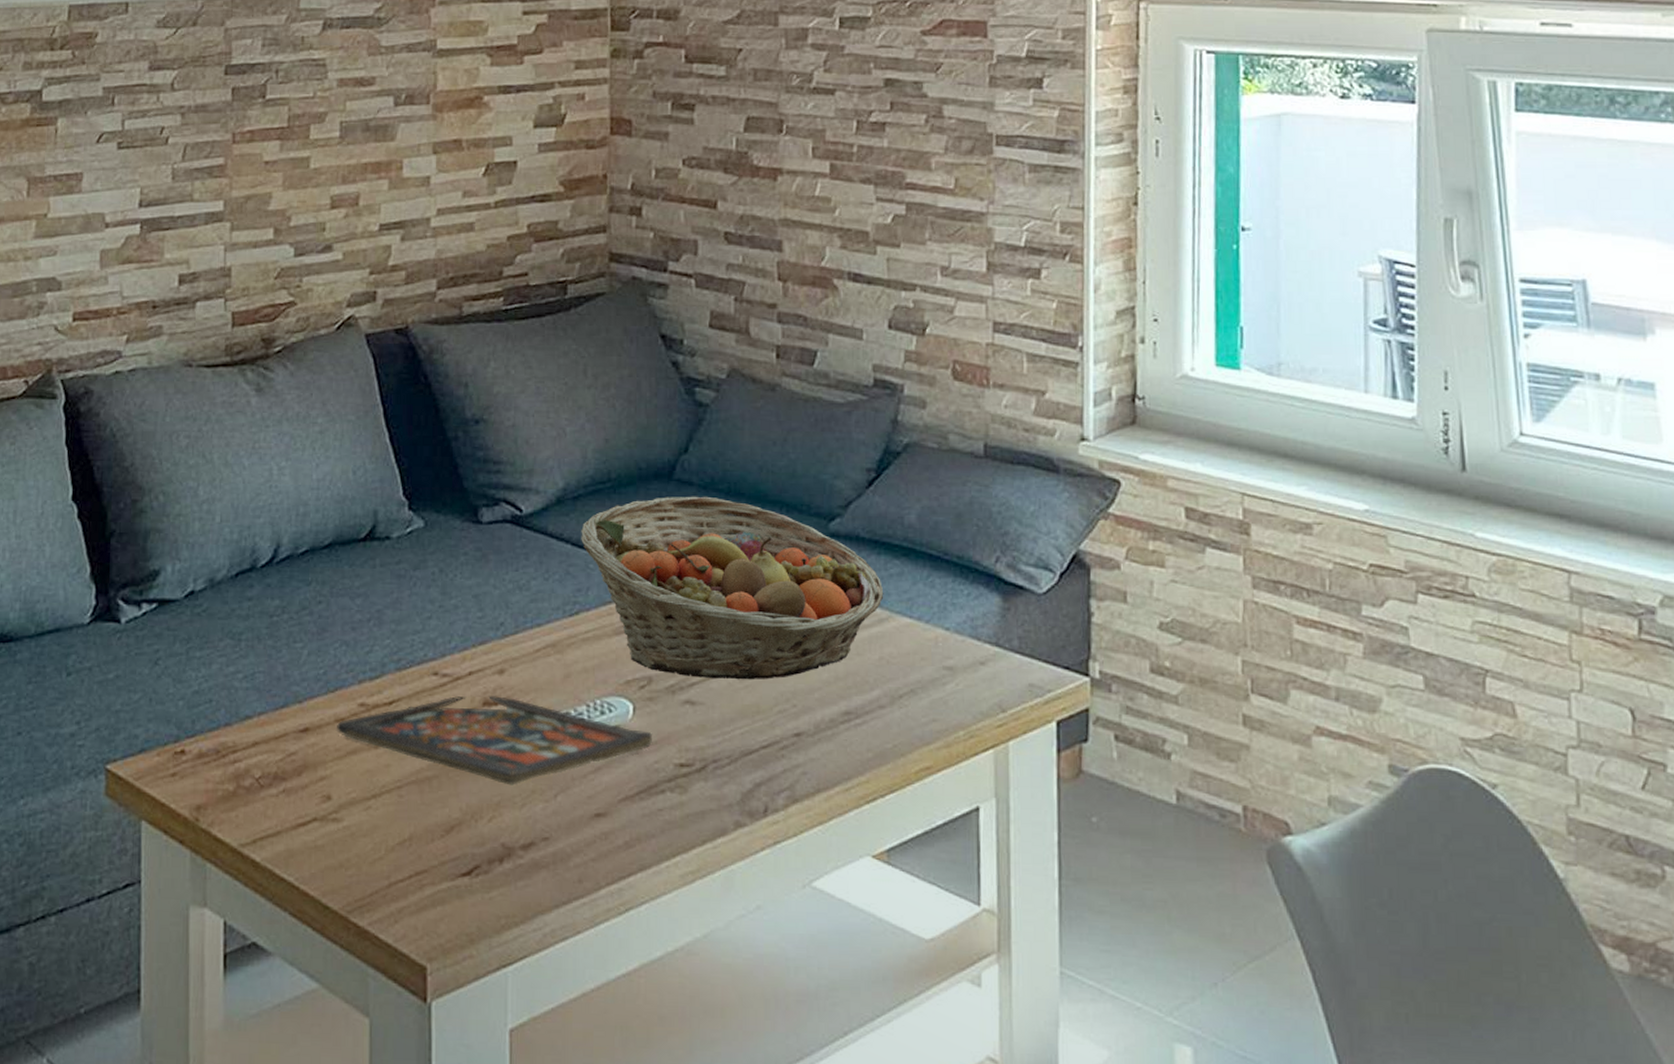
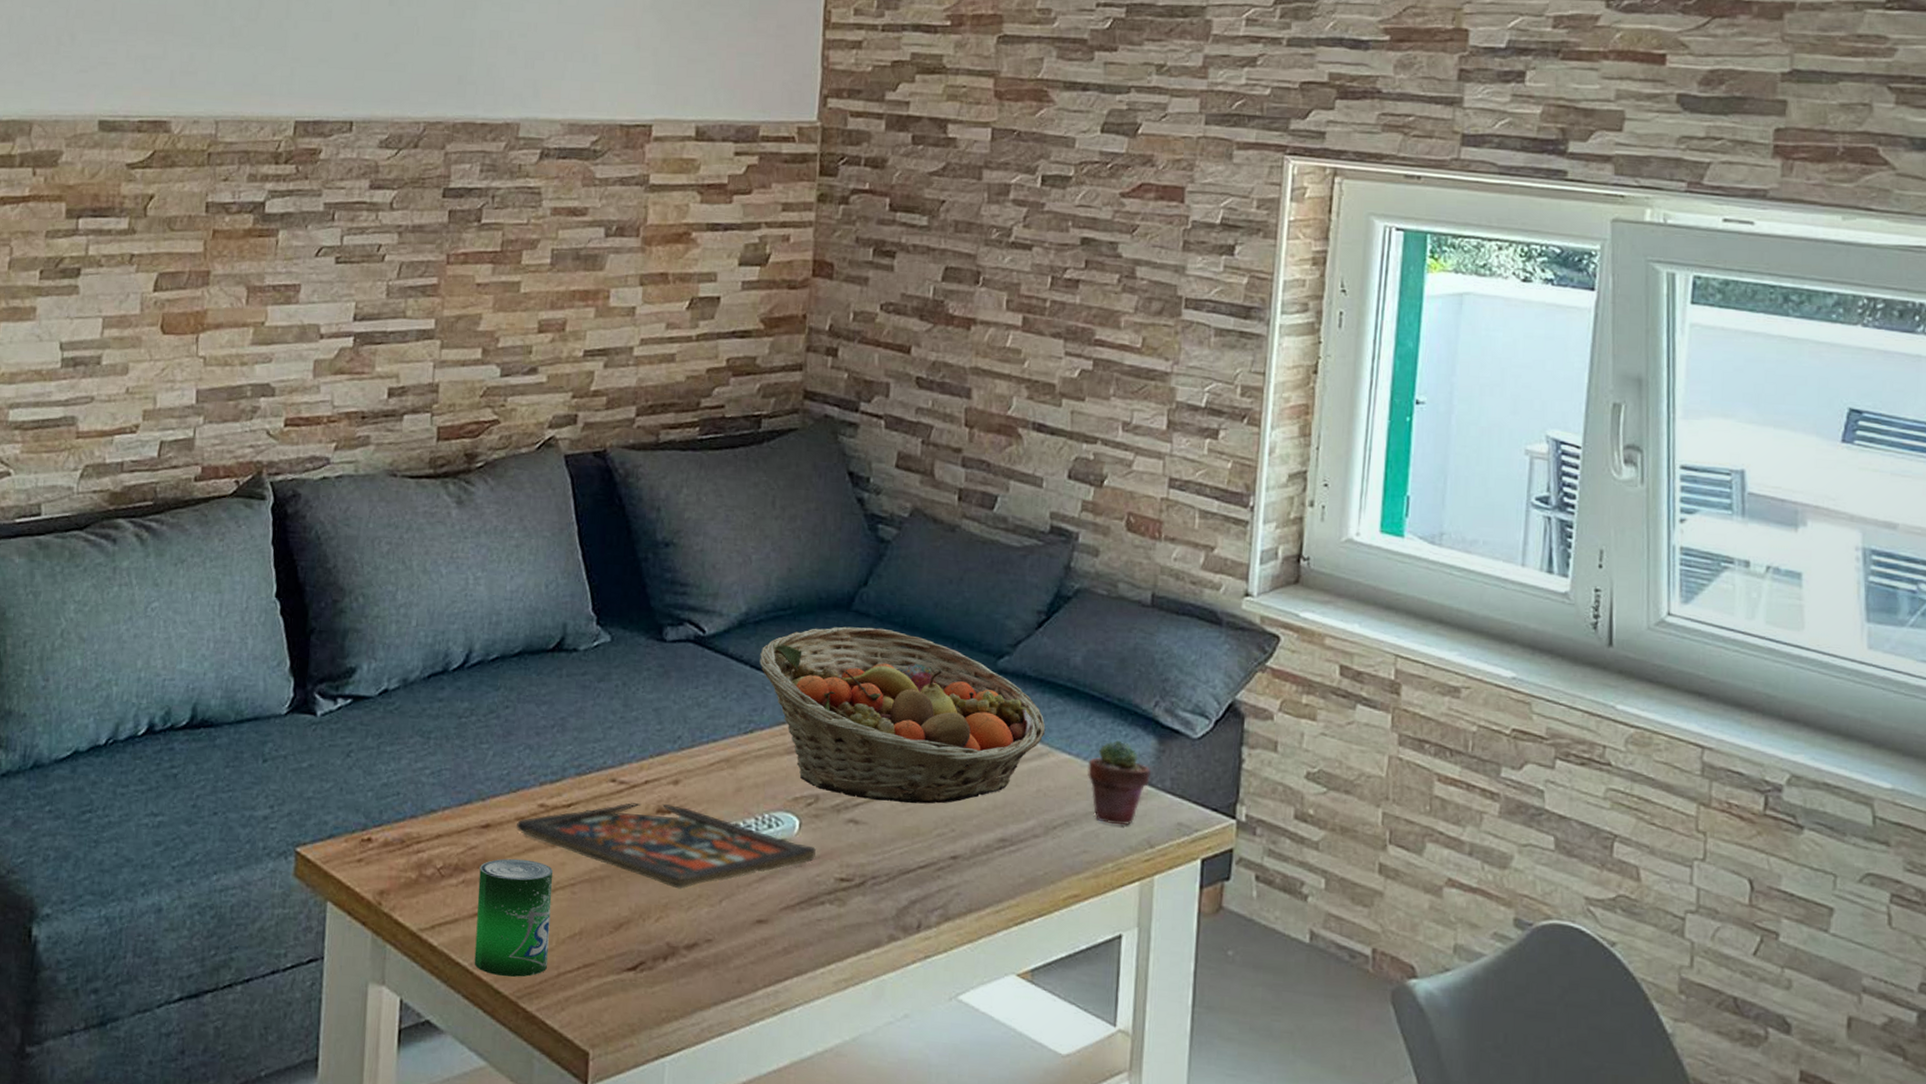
beverage can: none [300,763,378,891] -> present [474,858,553,977]
potted succulent: none [931,600,998,690] -> present [1088,740,1152,826]

